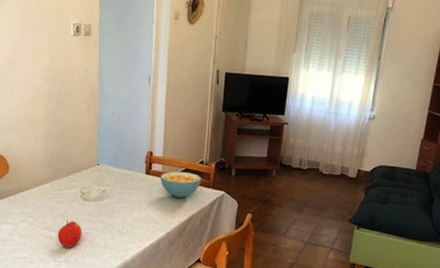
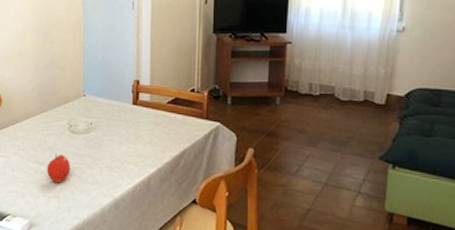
cereal bowl: present [160,171,201,198] -> none [148,100,193,130]

